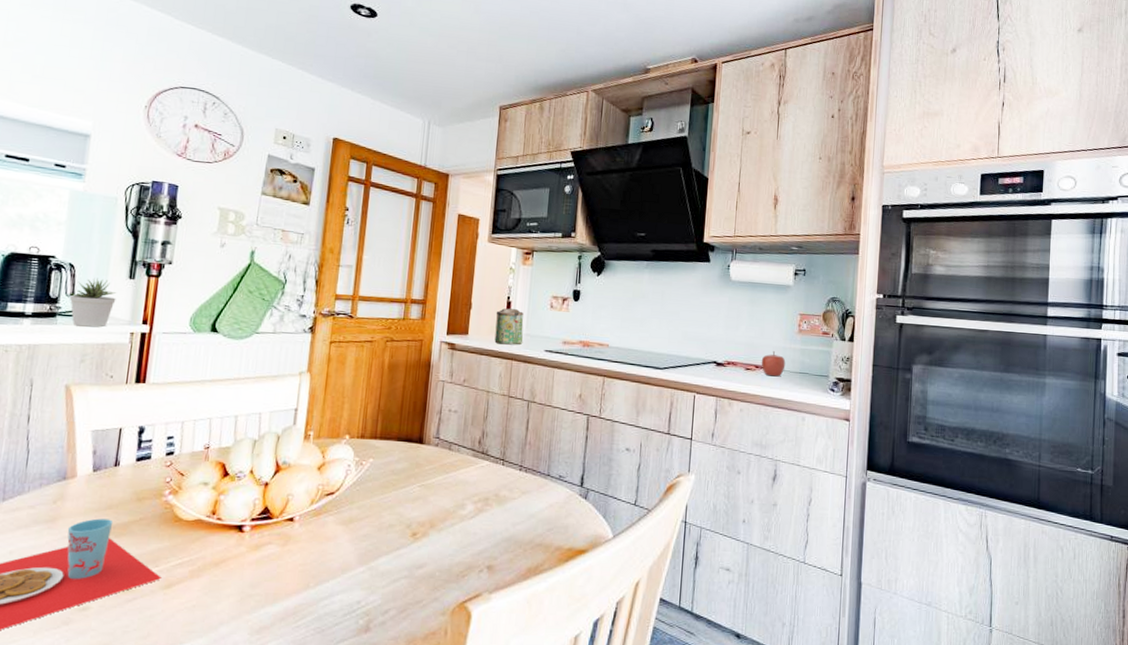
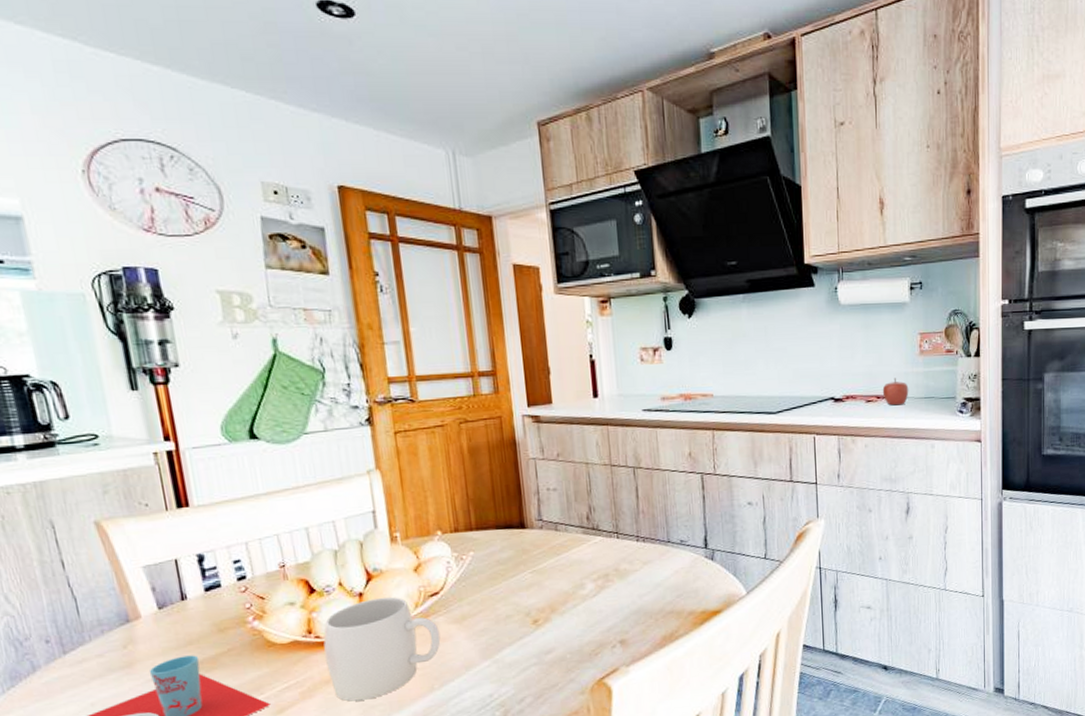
potted plant: present [69,278,117,328] -> none [63,394,124,455]
mug: none [219,489,327,588] -> present [323,596,441,702]
canister: present [494,308,524,345] -> none [579,368,615,410]

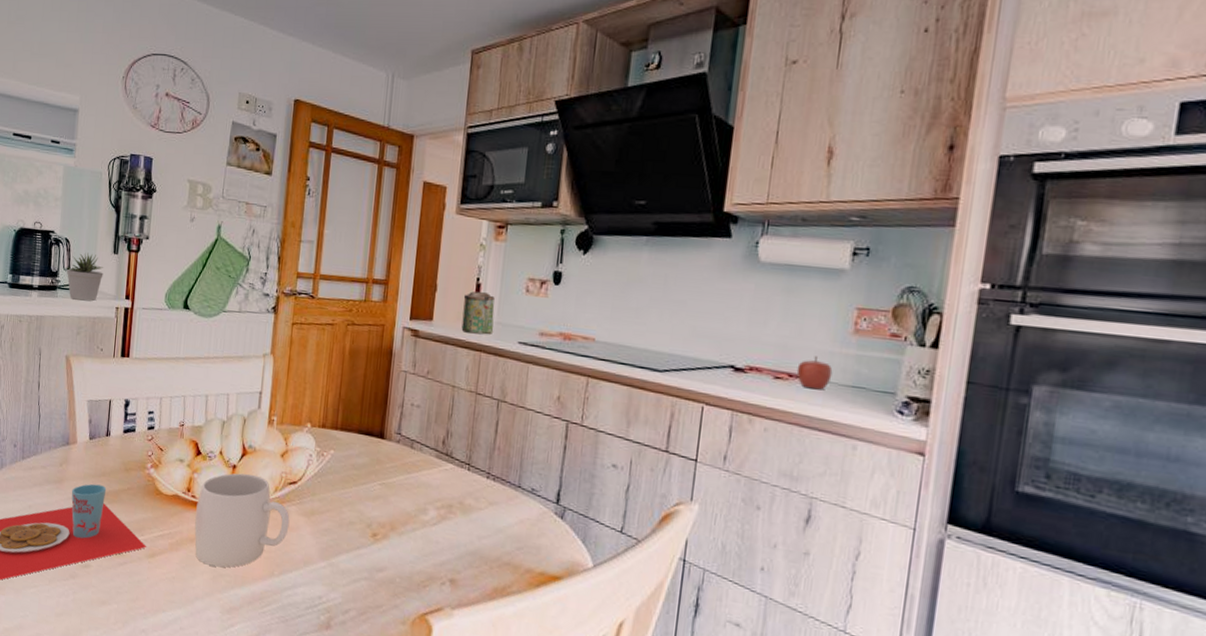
potted plant: none [63,394,124,455] -> present [66,252,104,302]
canister: none [579,368,615,410] -> present [461,291,495,335]

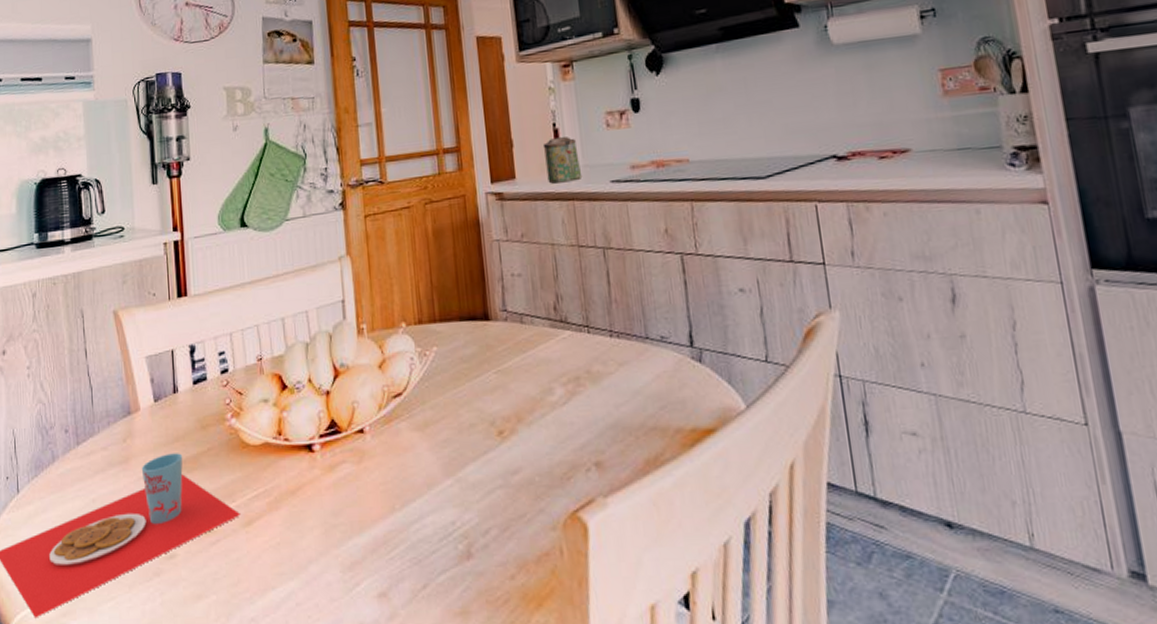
potted plant: present [66,252,104,302] -> none [100,189,144,246]
mug: present [194,473,290,568] -> none [291,396,403,518]
fruit: present [796,356,833,390] -> none [898,127,936,162]

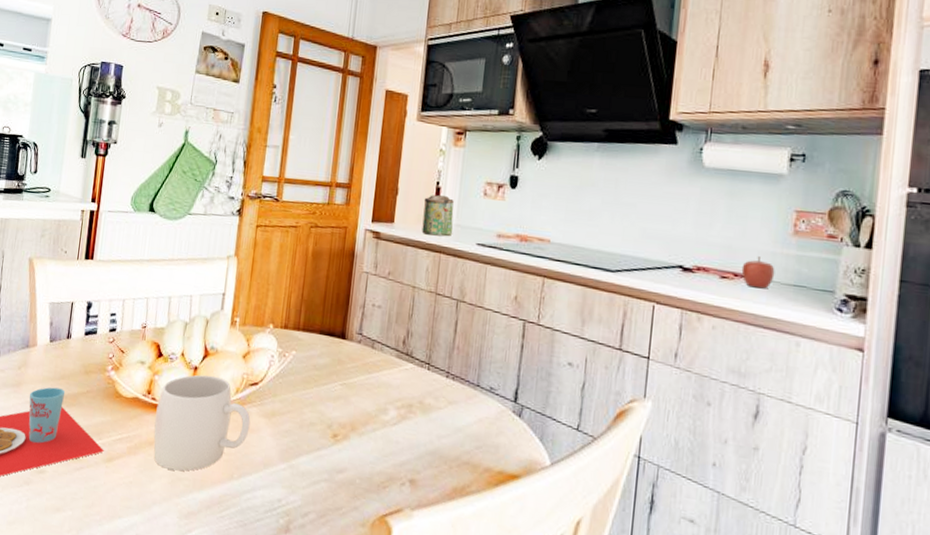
mug: none [291,396,403,518] -> present [153,374,251,471]
fruit: none [898,127,936,162] -> present [741,256,775,289]

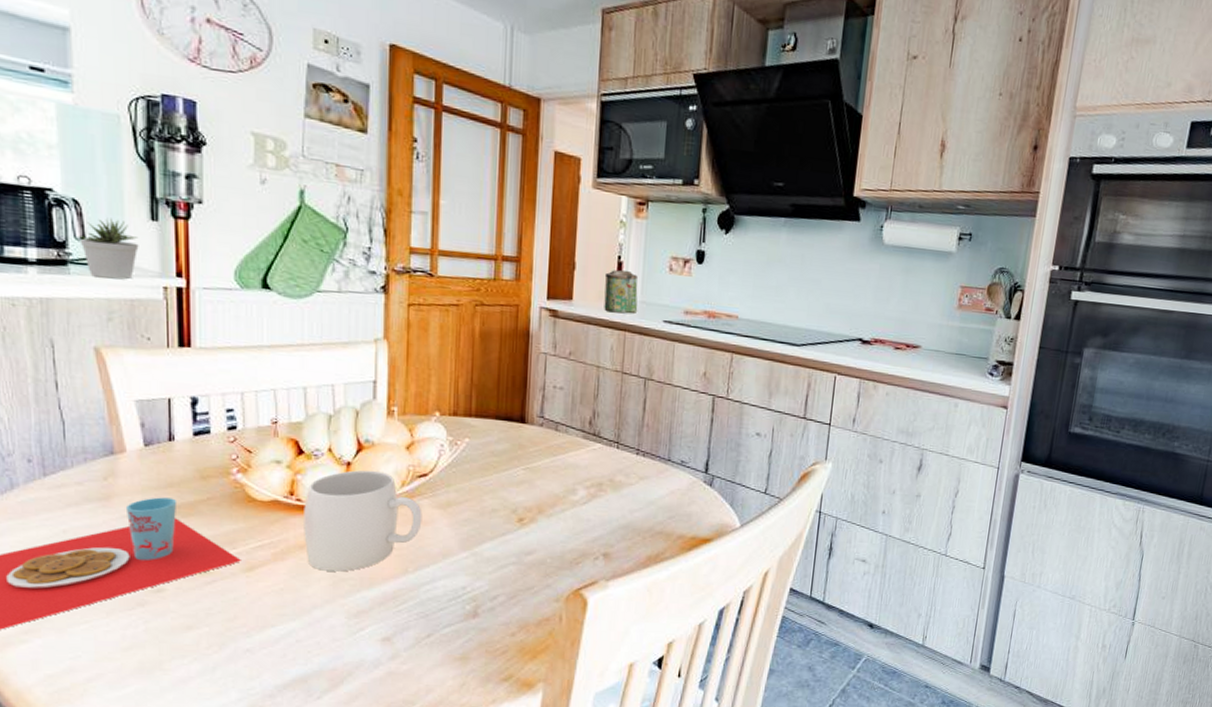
potted plant: none [33,156,71,205] -> present [79,218,139,280]
fruit: present [741,256,775,289] -> none [912,328,941,358]

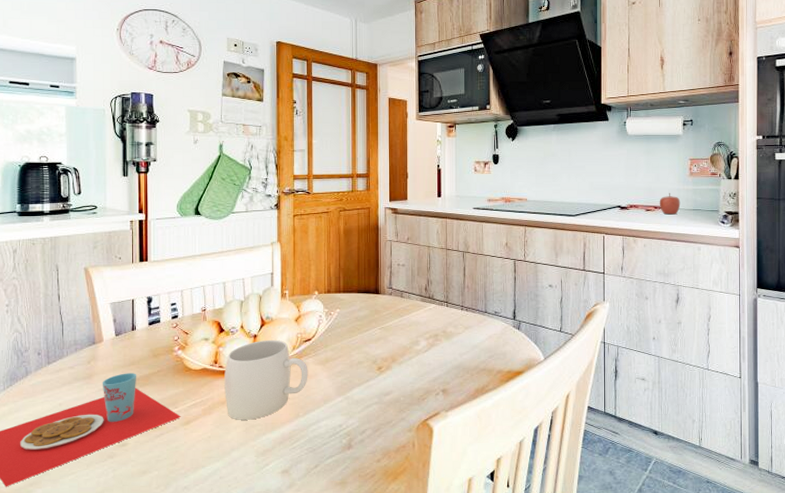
potted plant: present [79,218,139,280] -> none [77,178,115,220]
canister: present [604,270,638,314] -> none [429,175,453,206]
fruit: none [912,328,941,358] -> present [659,193,681,215]

